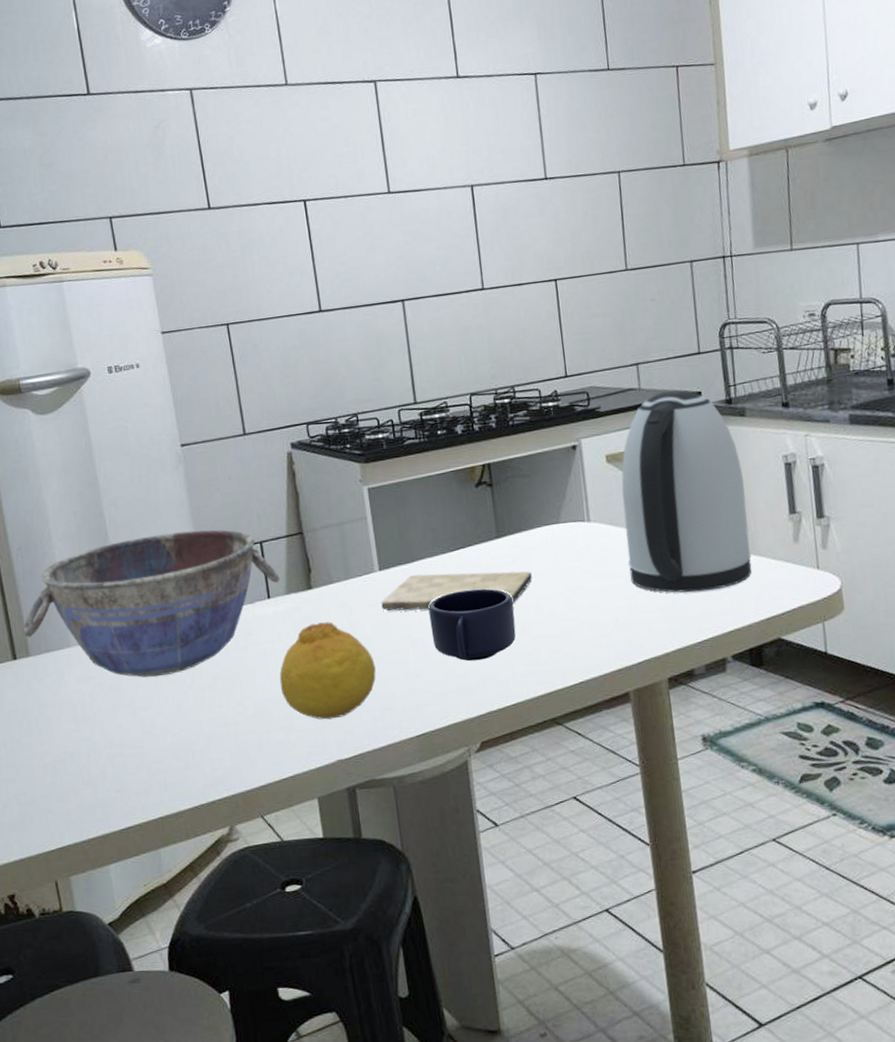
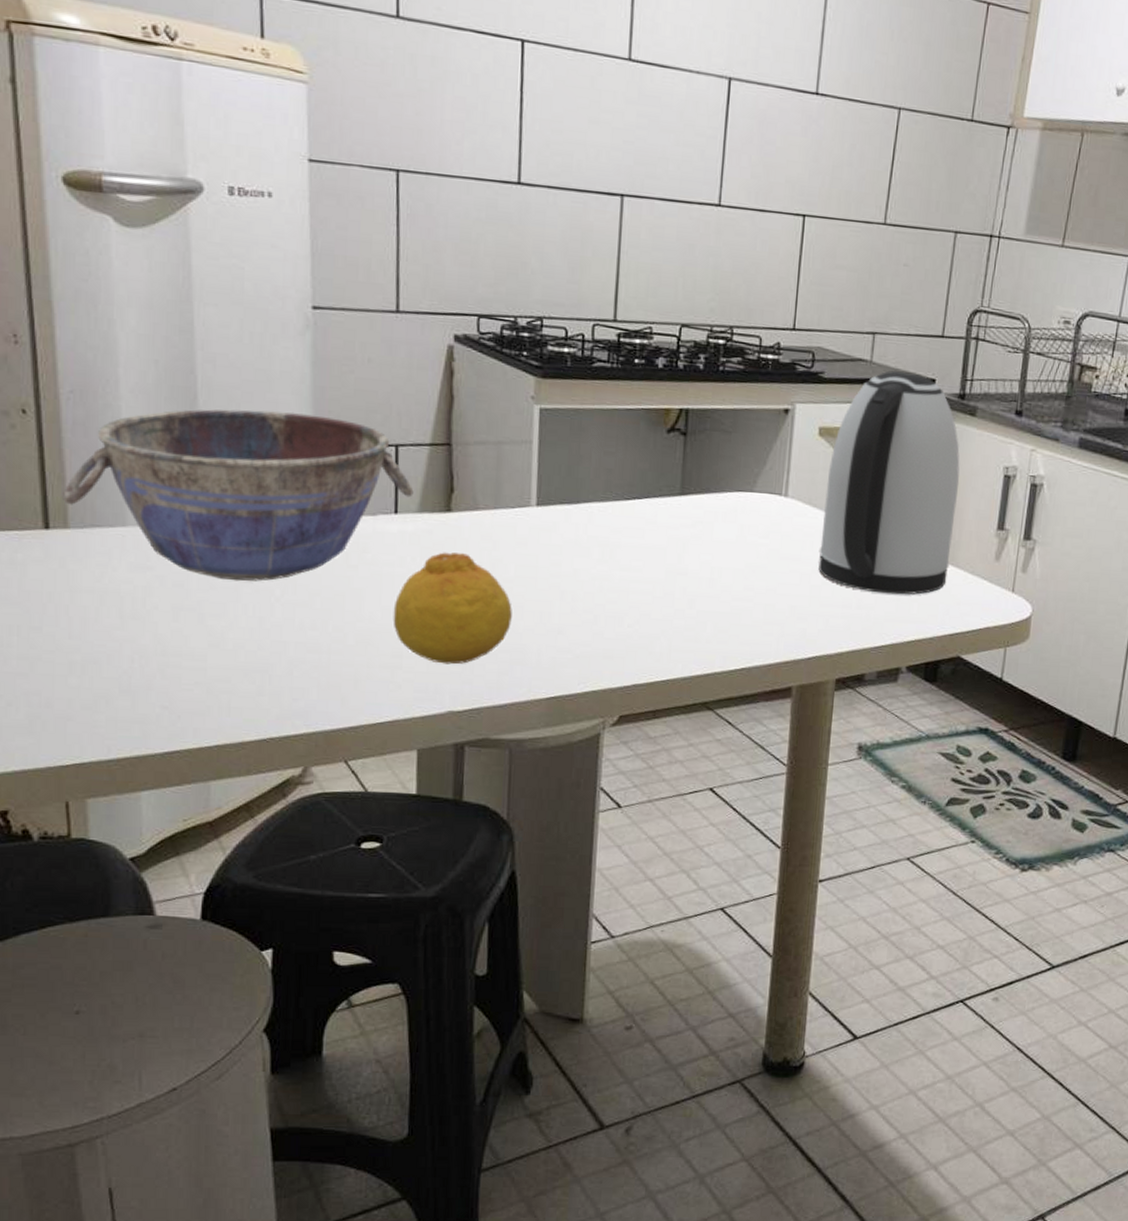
cutting board: present [381,571,532,611] -> none [532,518,711,572]
mug: present [428,588,516,662] -> none [585,545,685,627]

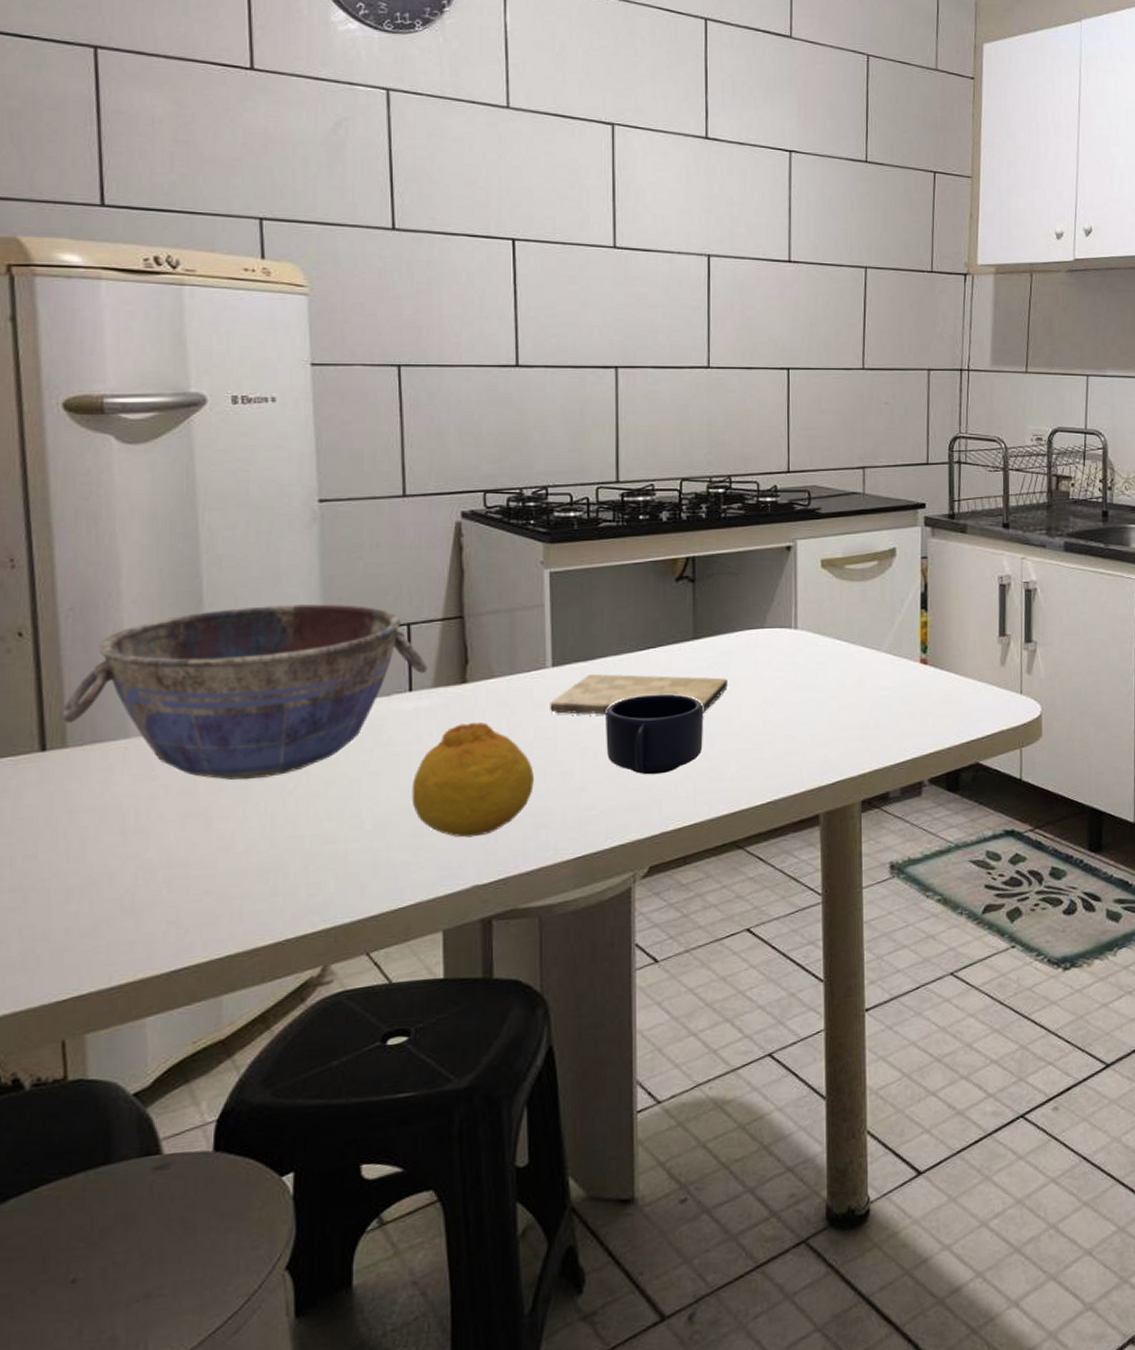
cutting board: none [532,518,711,572] -> present [550,674,727,715]
mug: none [585,545,685,627] -> present [606,693,704,775]
kettle: present [818,370,960,595] -> none [832,500,959,711]

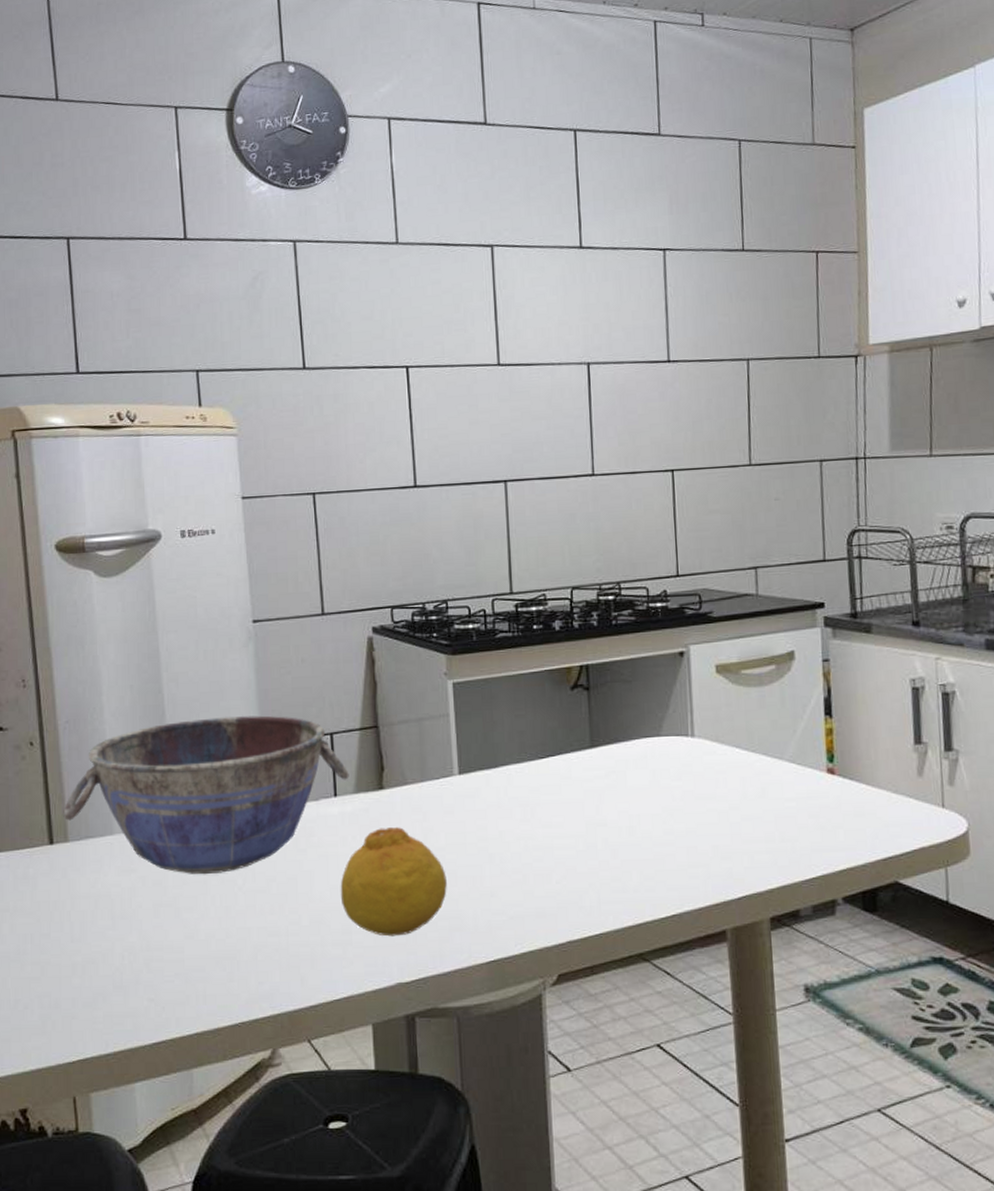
cutting board: present [550,674,727,715] -> none [458,782,626,822]
mug: present [606,693,704,775] -> none [510,802,605,883]

